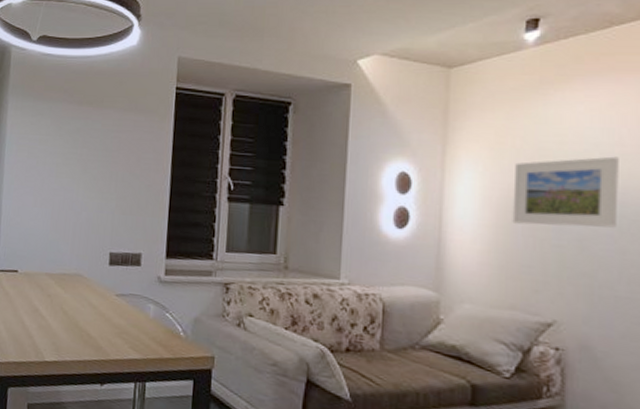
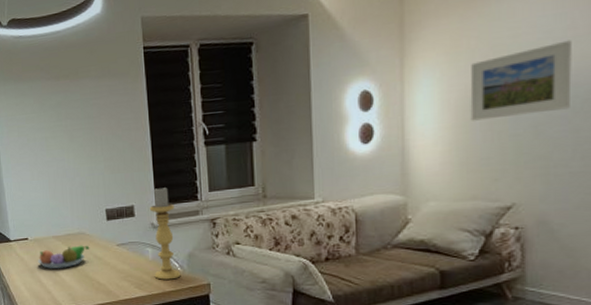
fruit bowl: none [23,287,86,312] -> present [37,245,90,269]
candle holder: none [153,238,186,345] -> present [149,187,181,280]

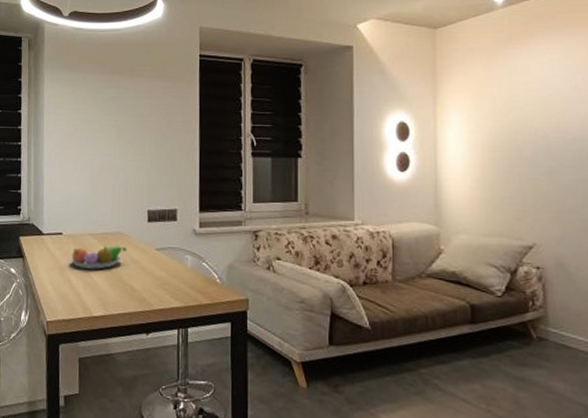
candle holder: present [149,187,181,280] -> none [192,193,219,292]
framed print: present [470,40,572,121] -> none [494,99,579,162]

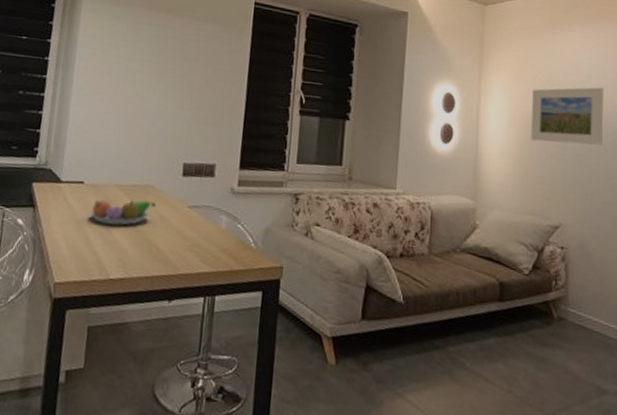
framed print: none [494,99,579,162] -> present [530,87,604,146]

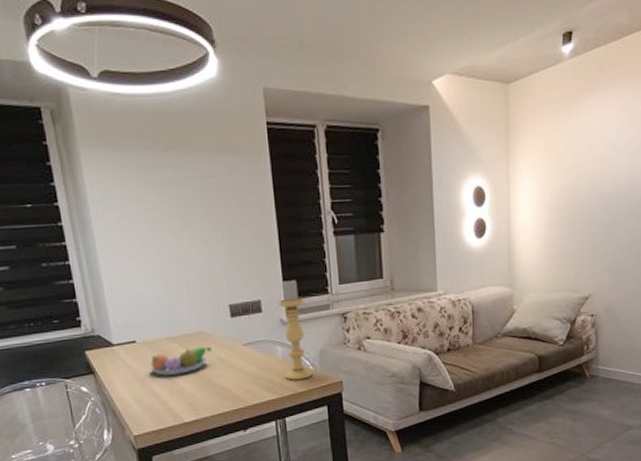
candle holder: none [224,149,259,257] -> present [277,279,313,380]
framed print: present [530,87,604,146] -> none [559,153,629,220]

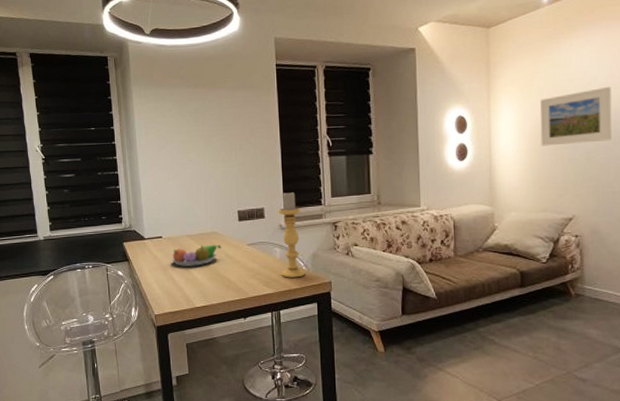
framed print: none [559,153,629,220] -> present [540,86,612,146]

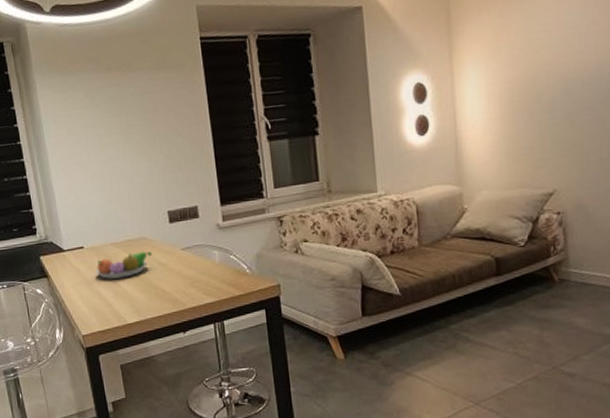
candle holder: present [278,191,306,278] -> none [213,185,250,284]
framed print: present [540,86,612,146] -> none [511,35,596,112]

